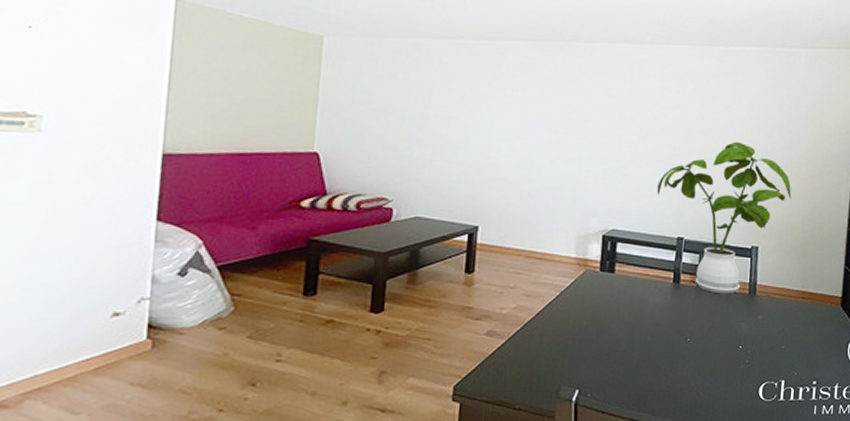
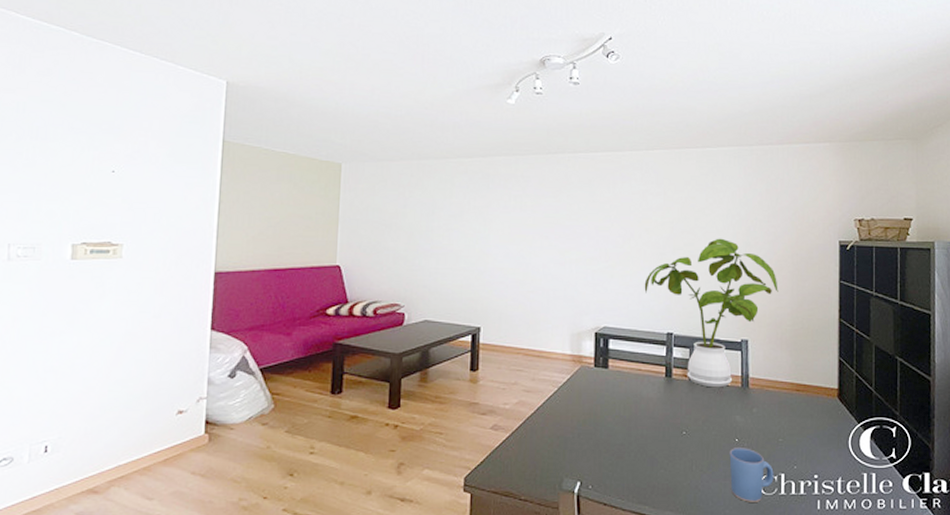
mug: none [731,355,775,408] -> present [729,448,774,502]

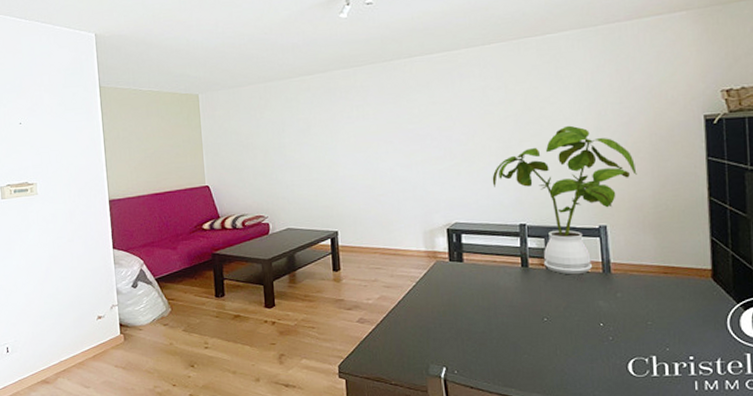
mug: present [729,448,774,502] -> none [594,332,645,384]

